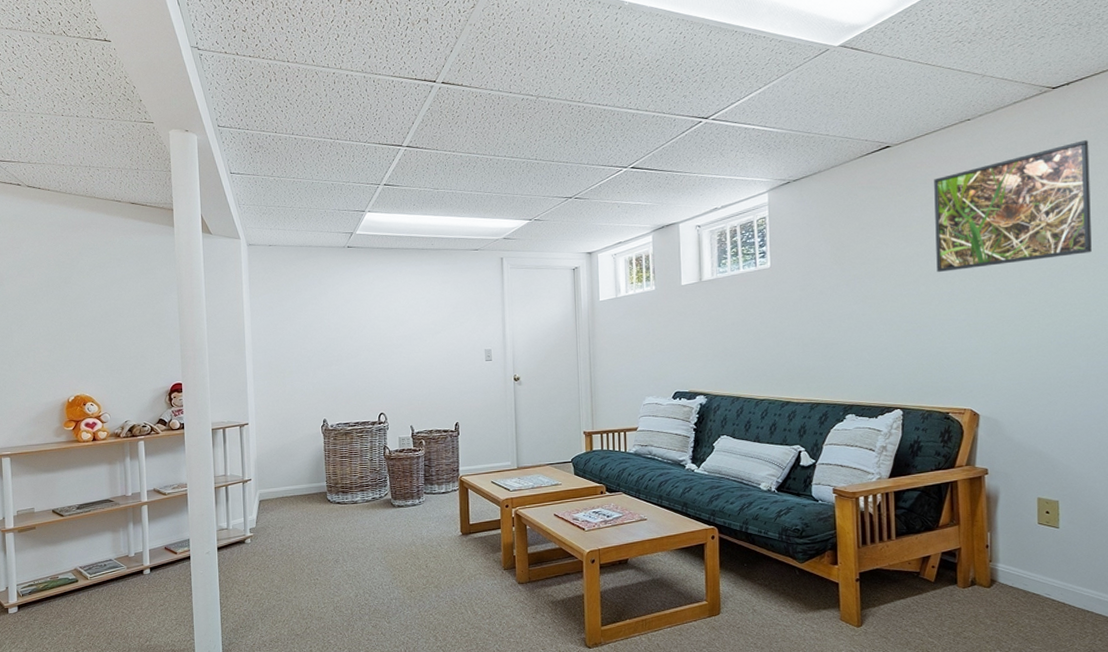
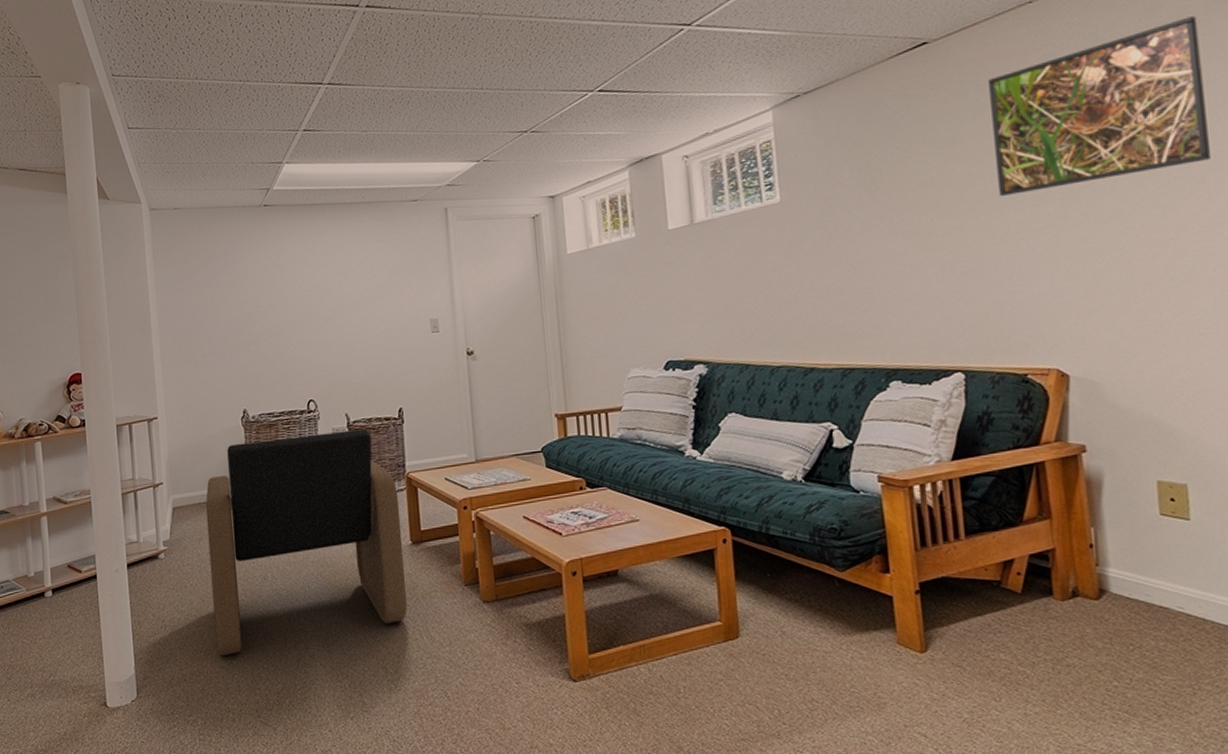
armchair: none [288,439,456,625] -> present [206,429,407,656]

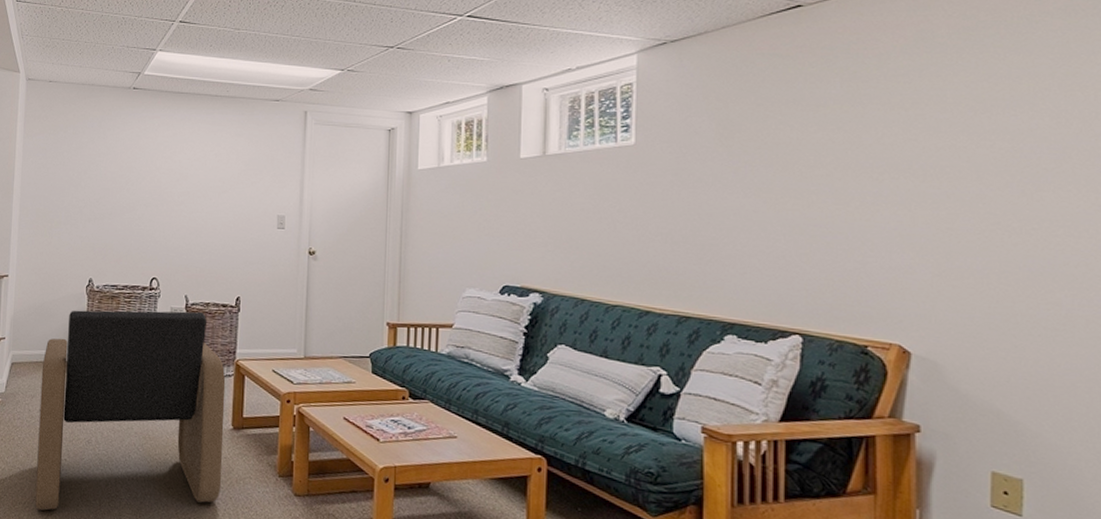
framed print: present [988,16,1211,196] -> none [859,9,1085,166]

